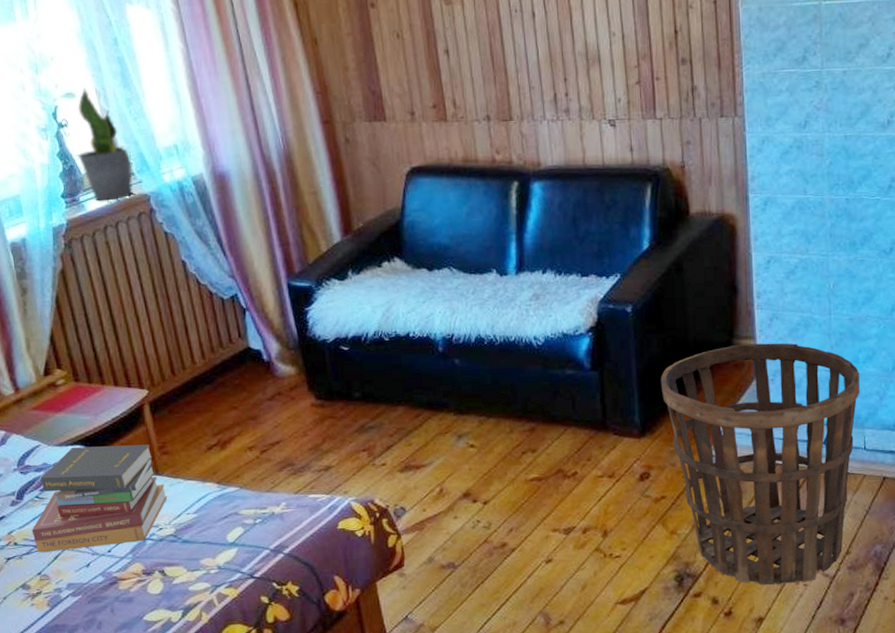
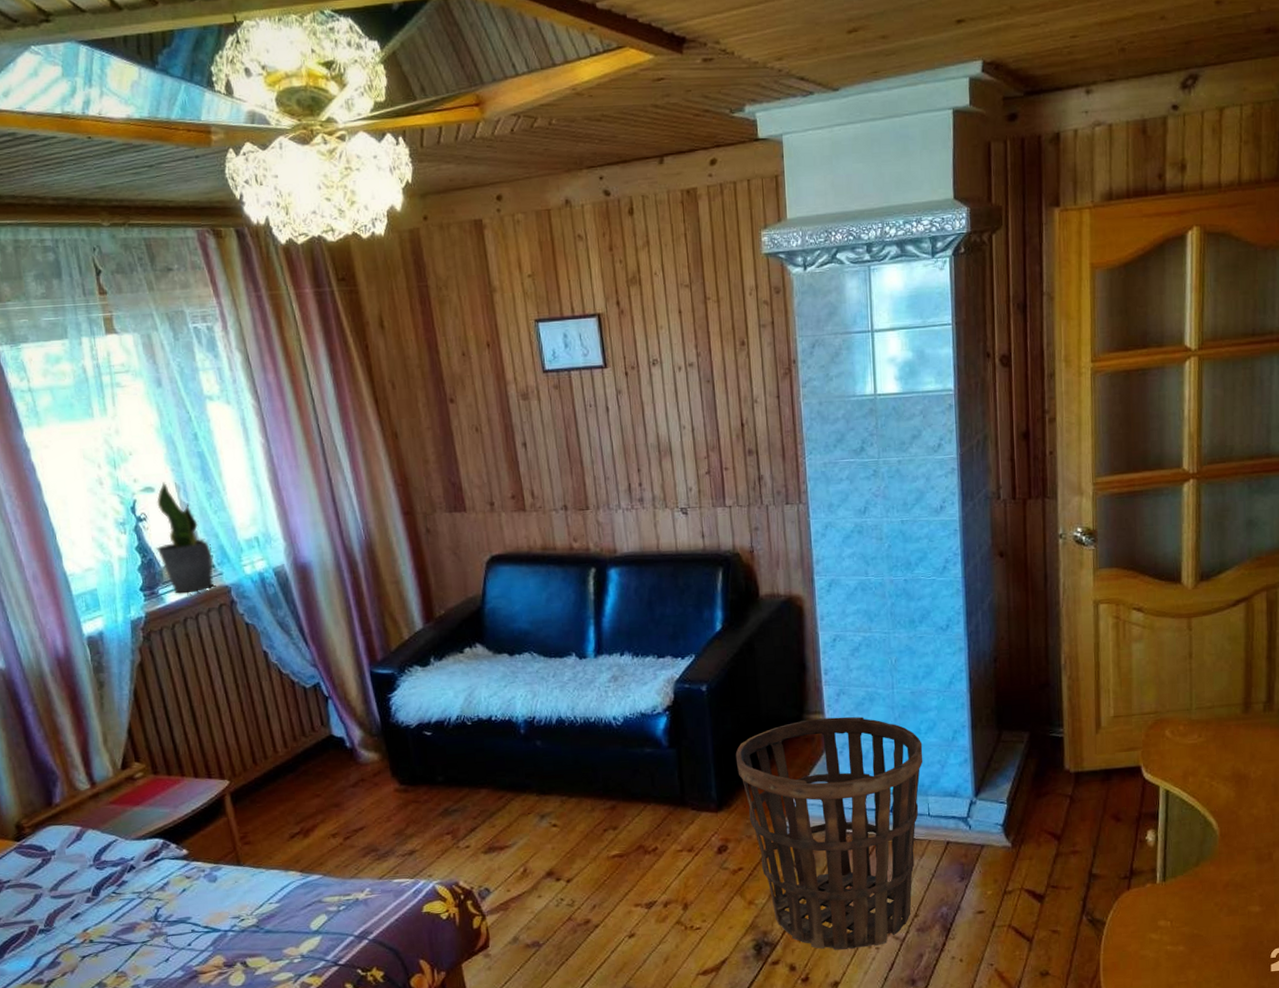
books: present [31,445,168,553] -> none [108,835,250,950]

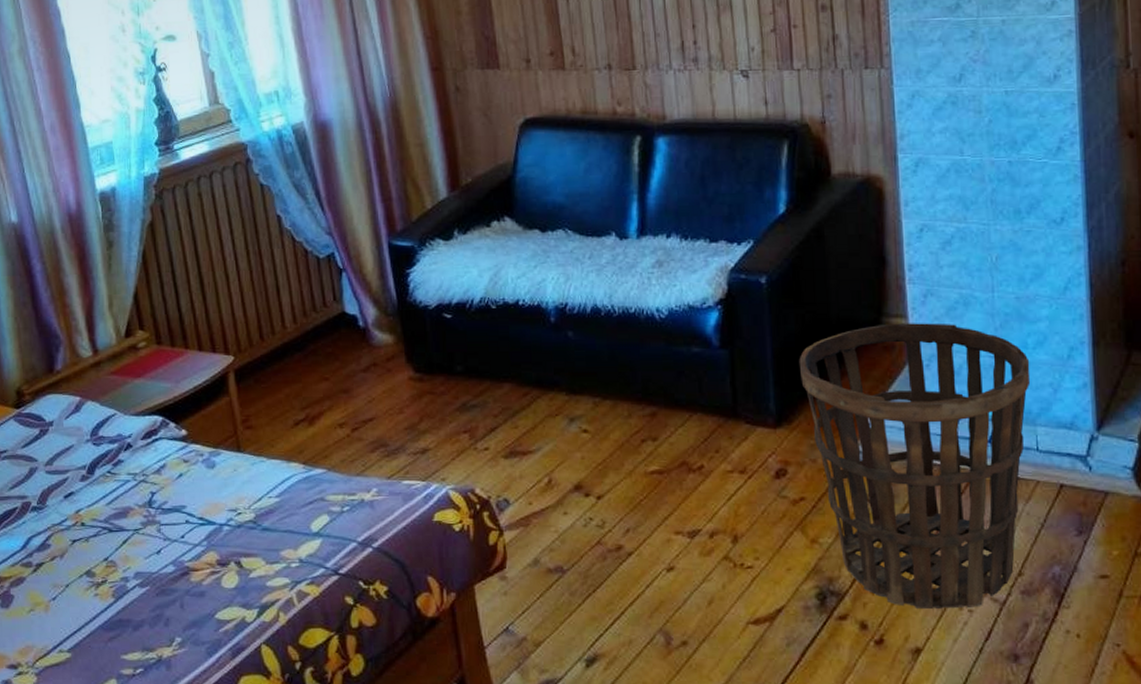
potted plant: present [156,482,214,593] -> none [174,30,230,149]

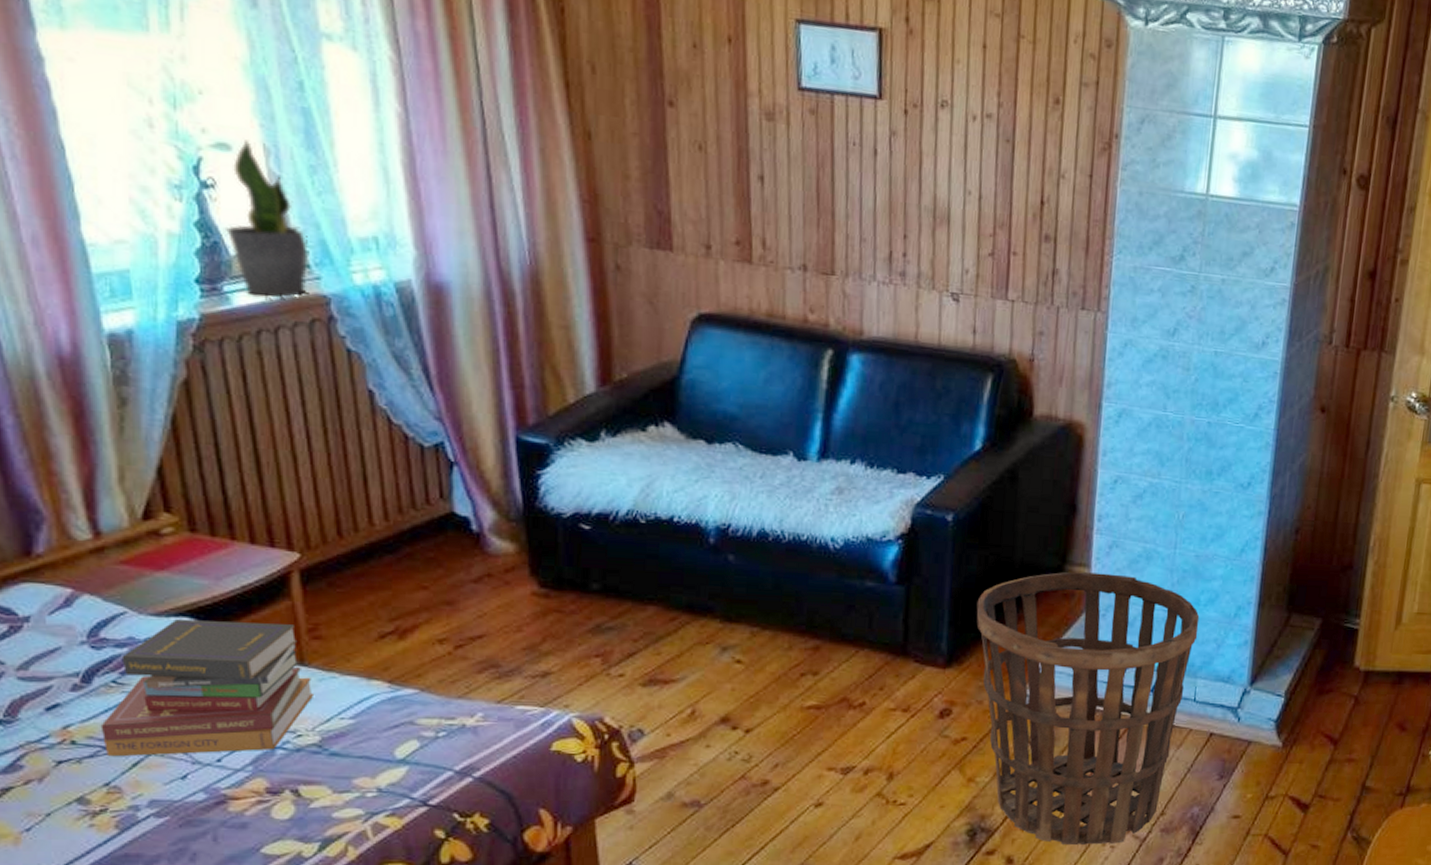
books: none [101,417,249,536] -> present [100,620,315,757]
potted plant: none [174,30,230,149] -> present [226,139,308,297]

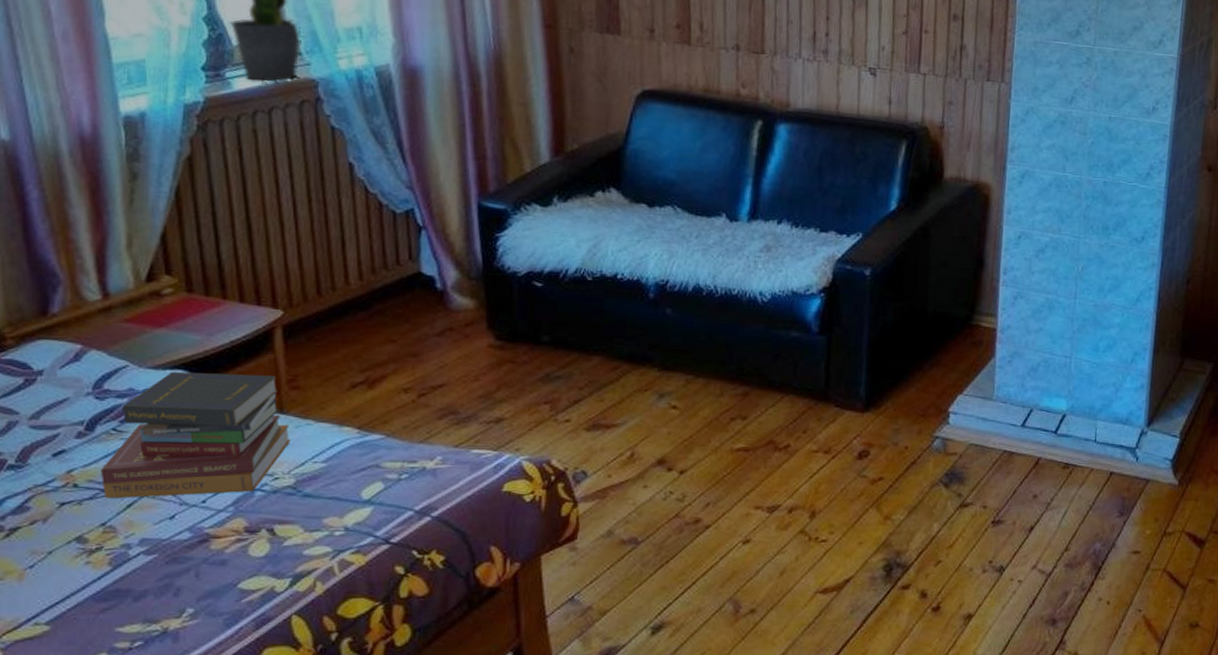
basket: present [976,572,1200,845] -> none [892,321,1099,579]

